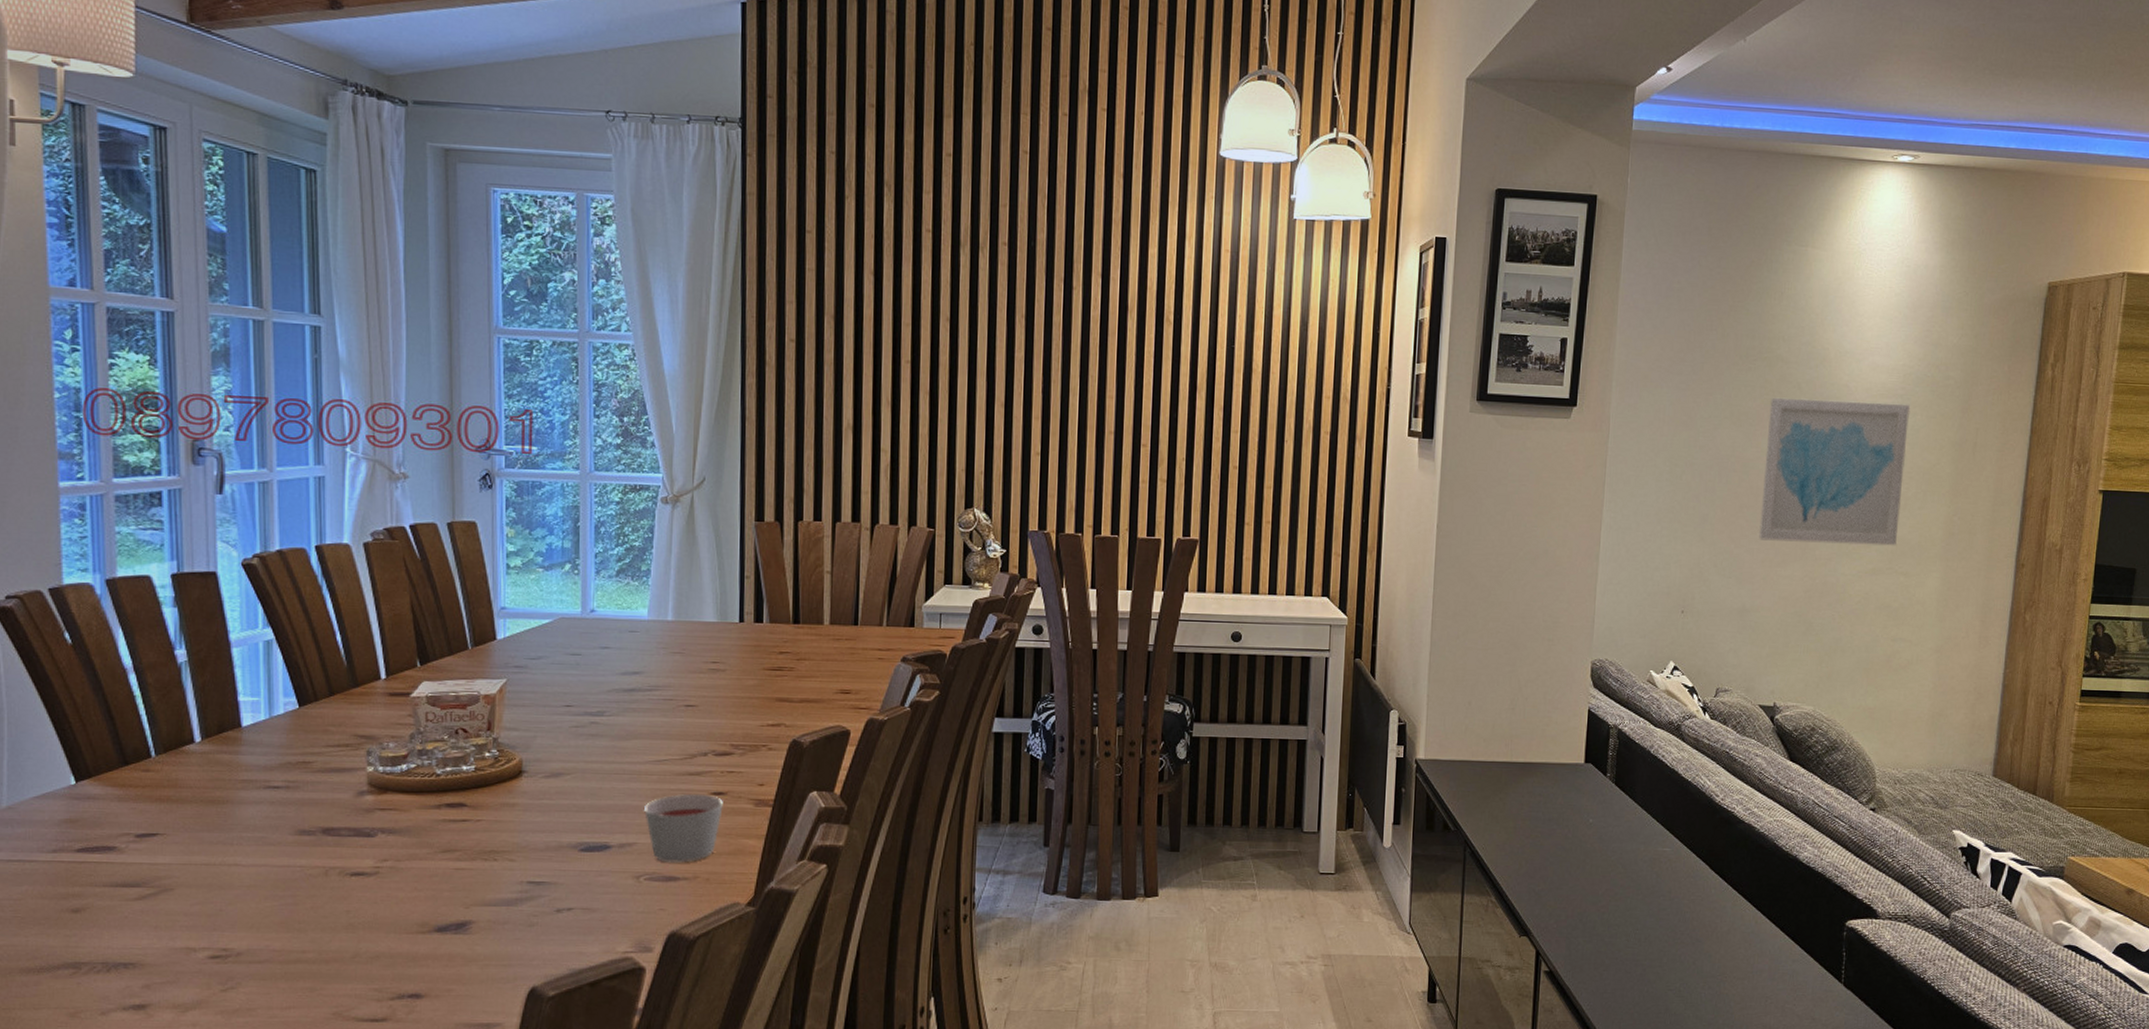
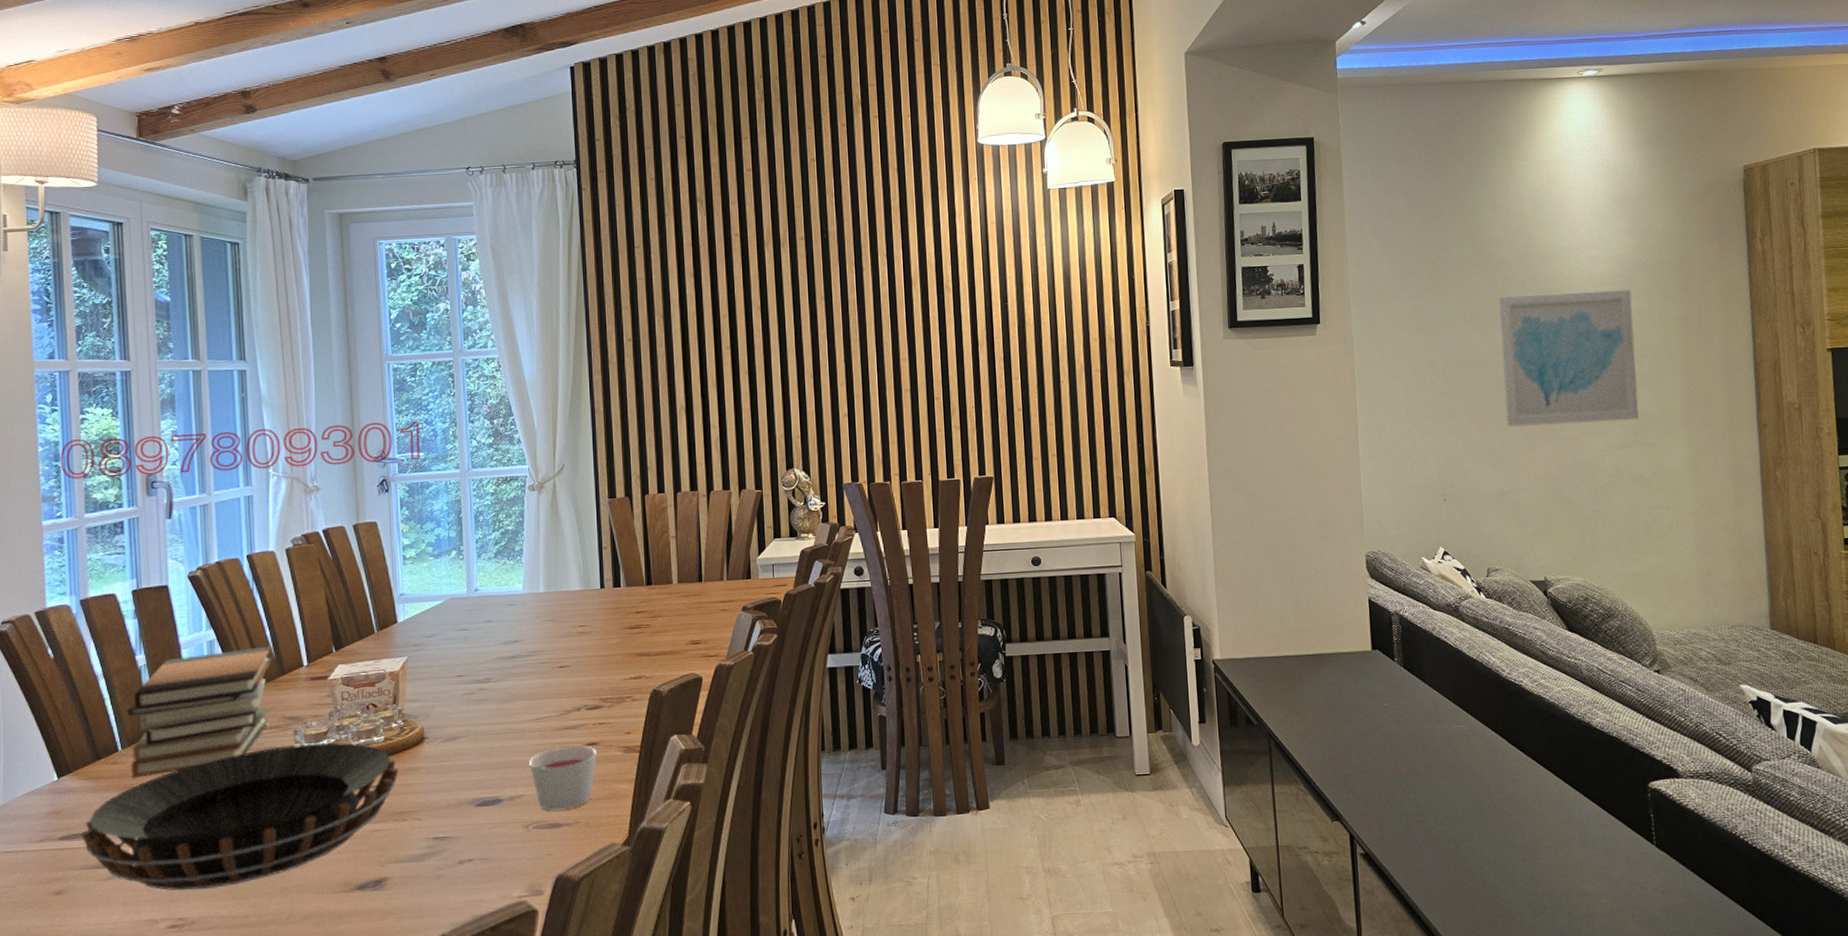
decorative bowl: none [104,766,490,919] -> present [81,742,398,892]
book stack: none [162,653,344,789] -> present [126,646,273,778]

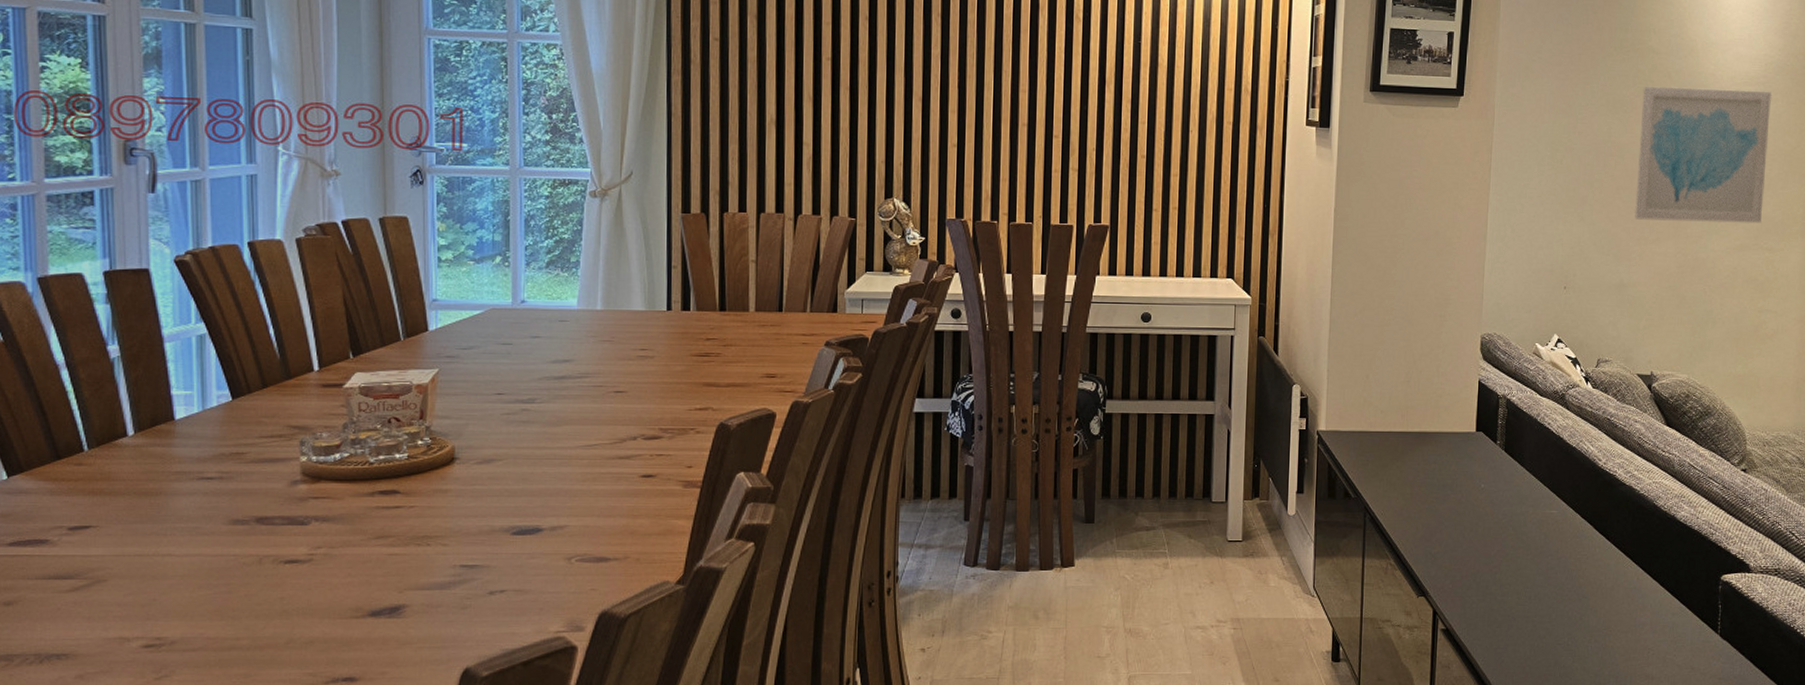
decorative bowl: present [81,742,398,892] -> none [37,456,423,608]
book stack: present [126,646,273,778] -> none [95,346,277,482]
candle: present [529,745,597,811] -> none [575,476,652,544]

